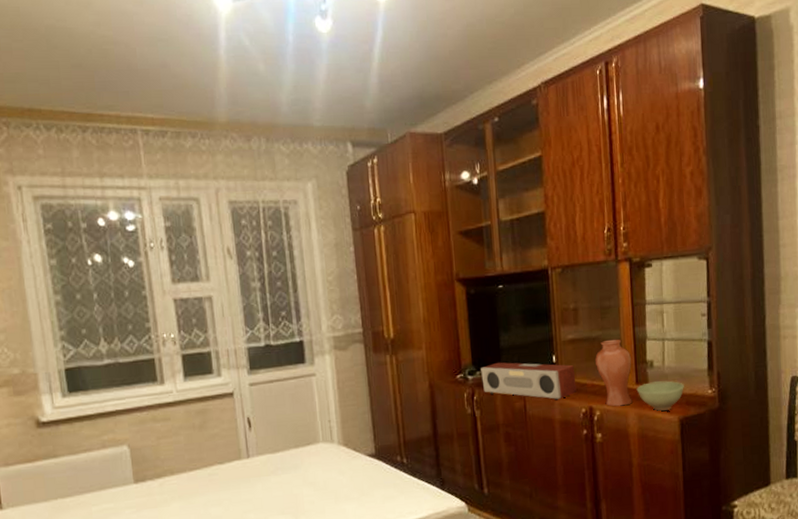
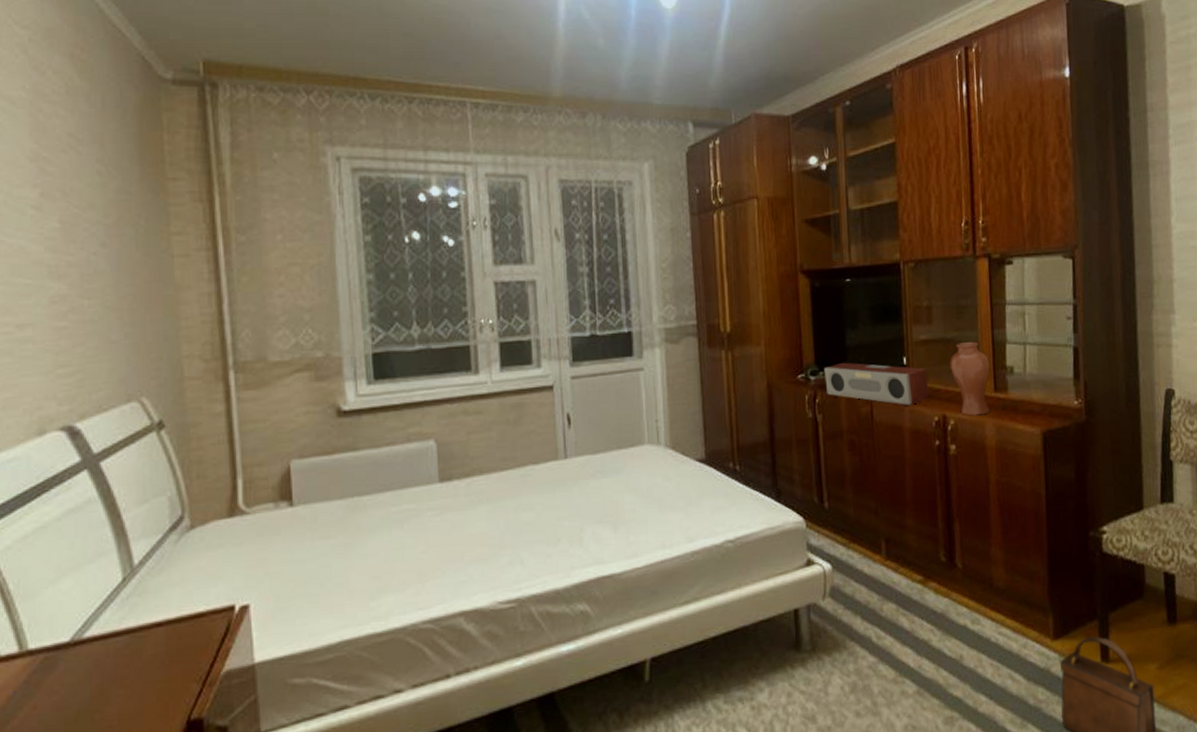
bowl: present [636,381,684,412] -> none [994,389,1048,423]

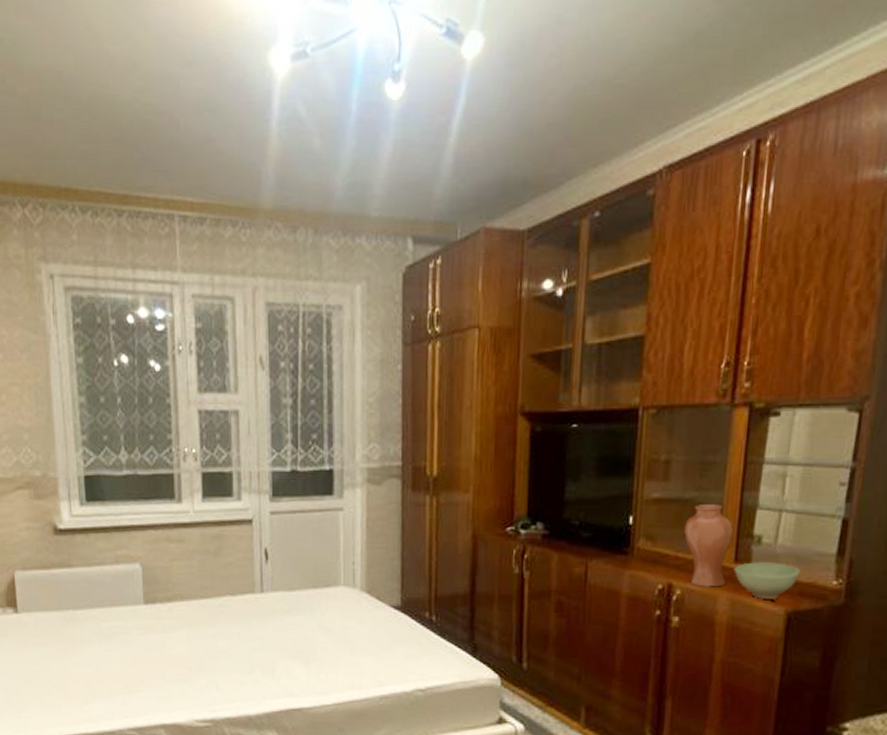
speaker: present [824,362,929,407] -> none [536,517,656,571]
bowl: none [994,389,1048,423] -> present [733,562,800,600]

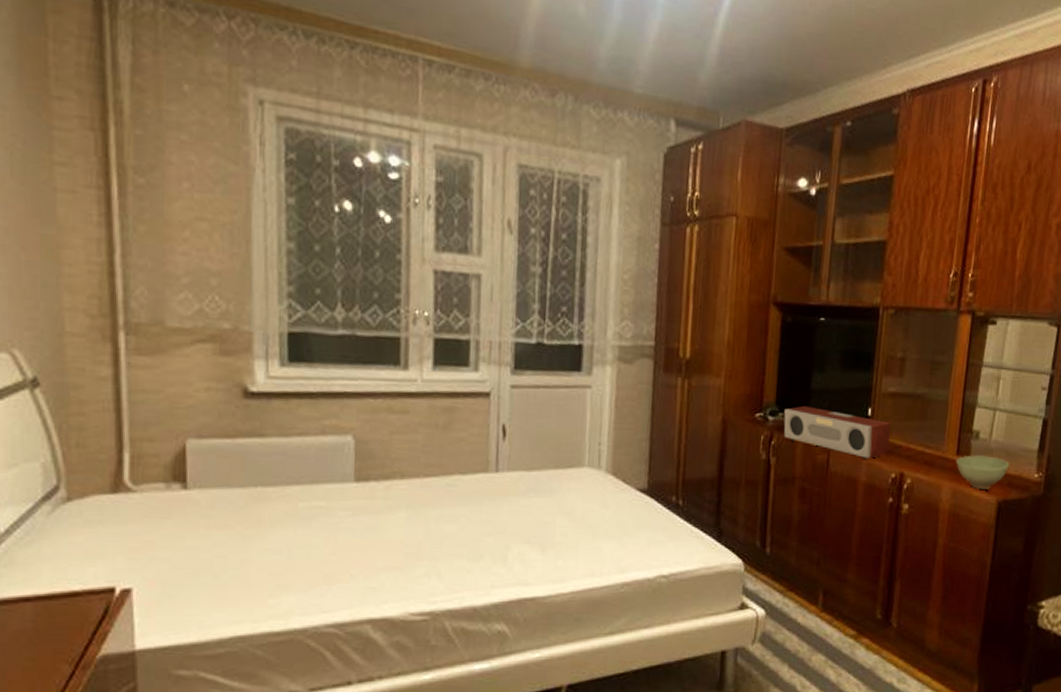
speaker: none [536,517,656,571] -> present [783,405,891,460]
vase: present [684,503,734,587] -> none [915,399,957,478]

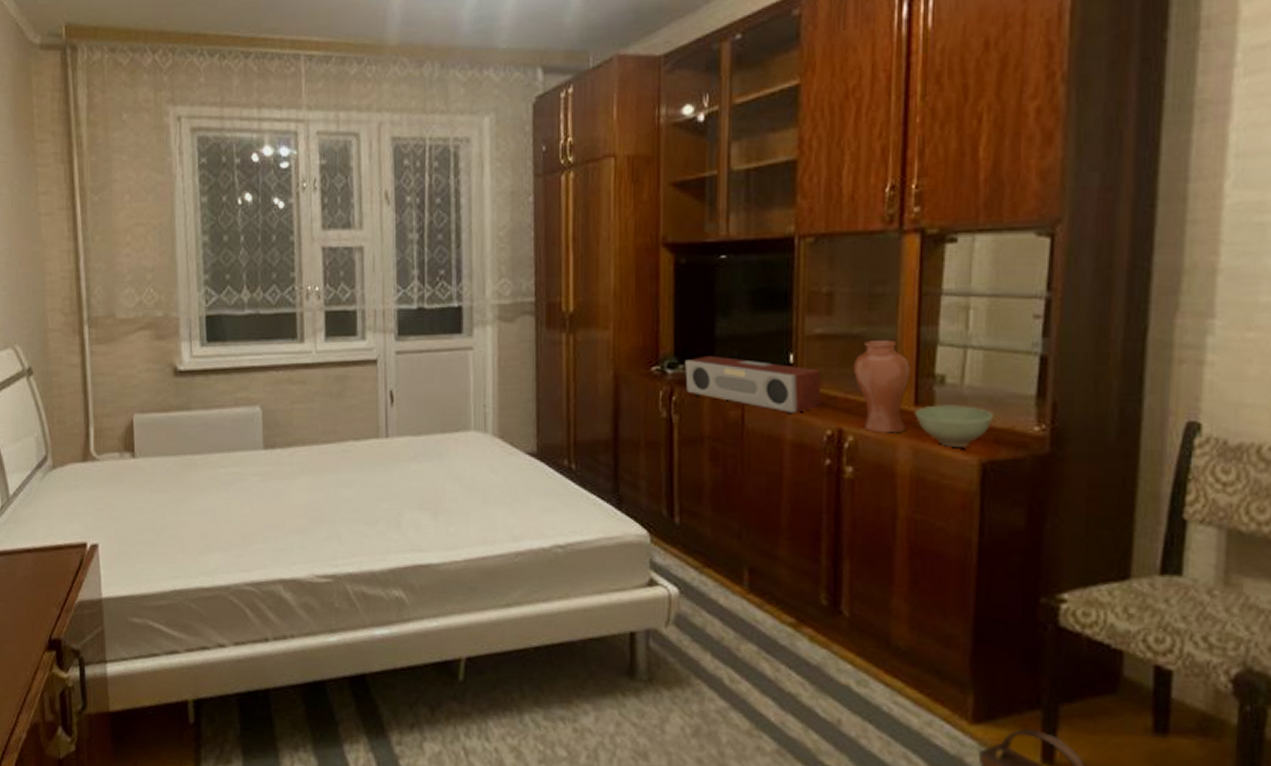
vase: none [915,399,957,478] -> present [854,339,911,434]

